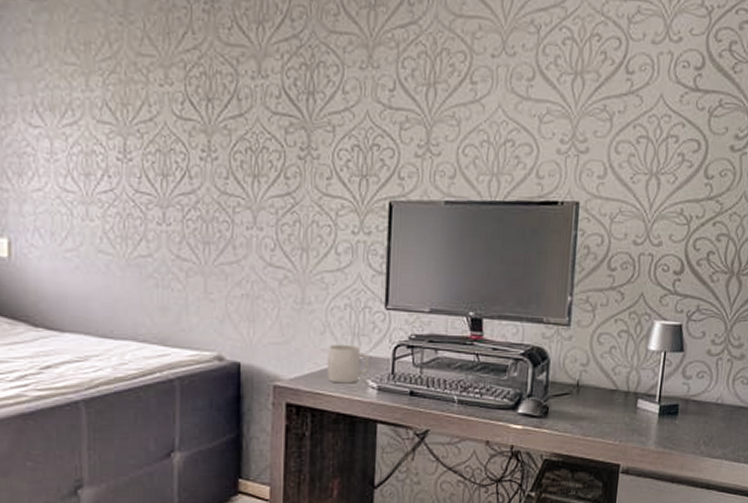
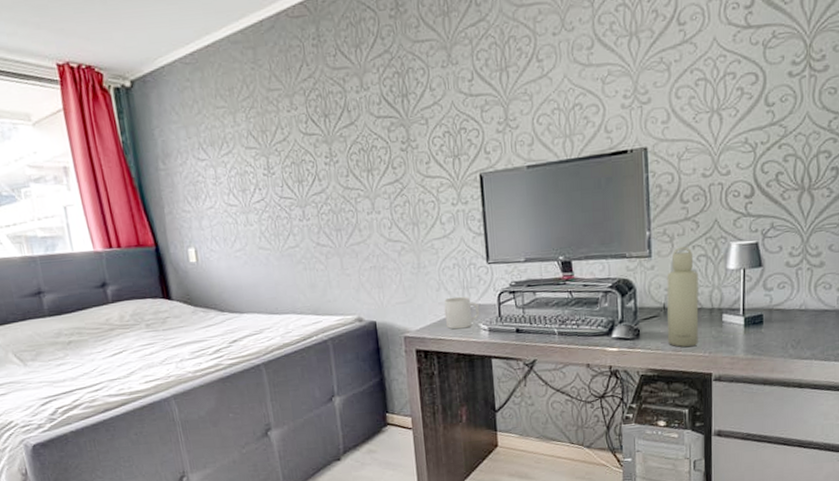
bottle: none [577,318,617,433] -> present [666,246,699,348]

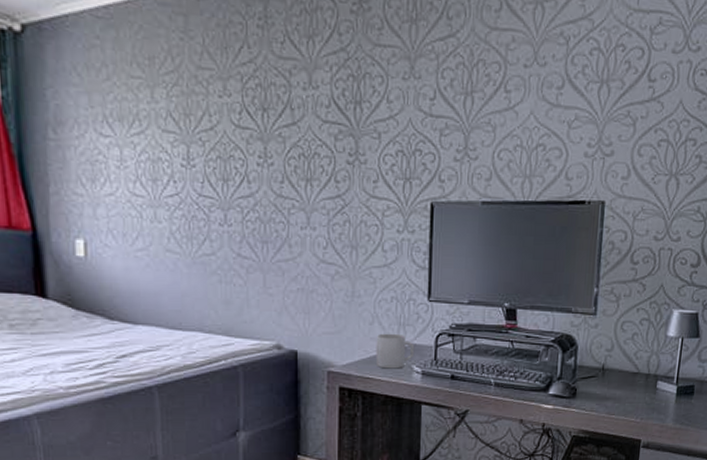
bottle: present [666,246,699,348] -> none [602,308,639,411]

